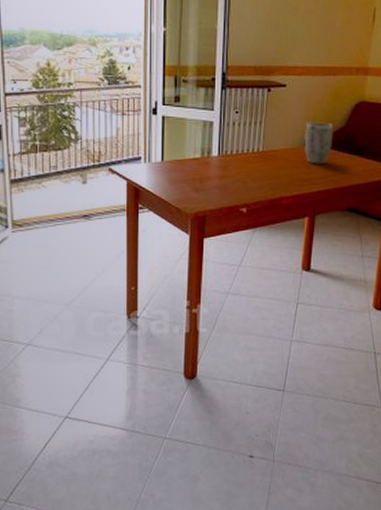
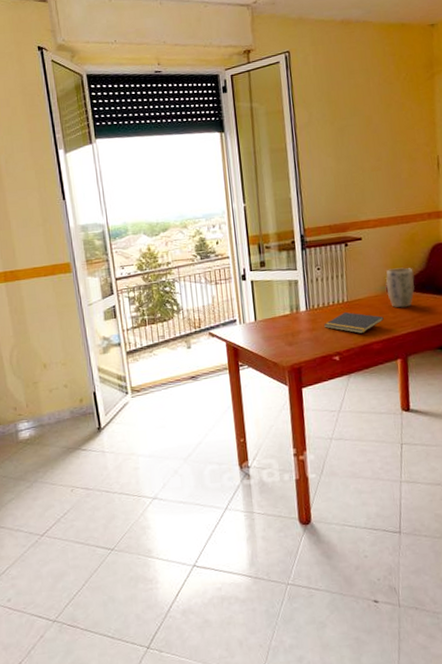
notepad: none [235,161,297,187] -> present [324,311,384,334]

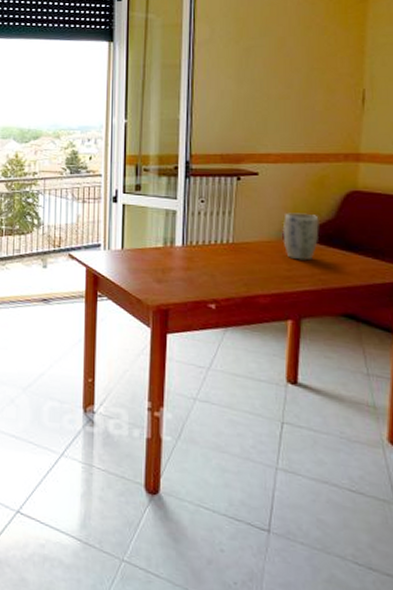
notepad: present [324,311,384,334] -> none [202,254,276,283]

